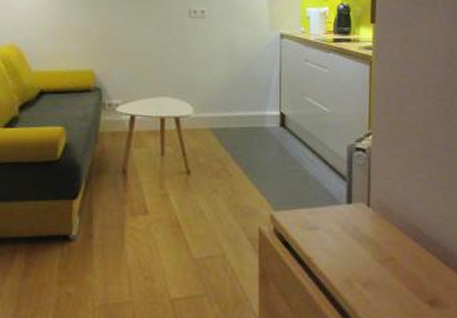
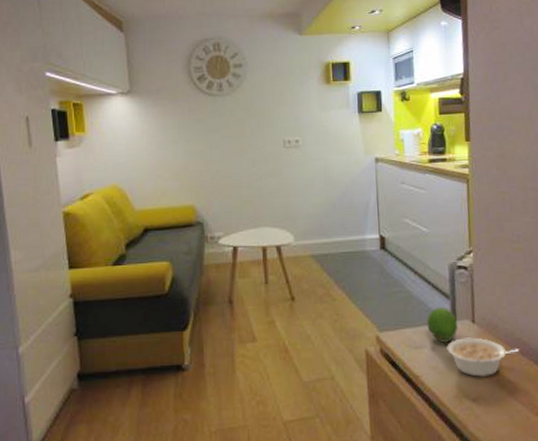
fruit: none [322,189,353,225] -> present [427,307,458,343]
legume: none [341,221,413,263] -> present [447,337,520,378]

